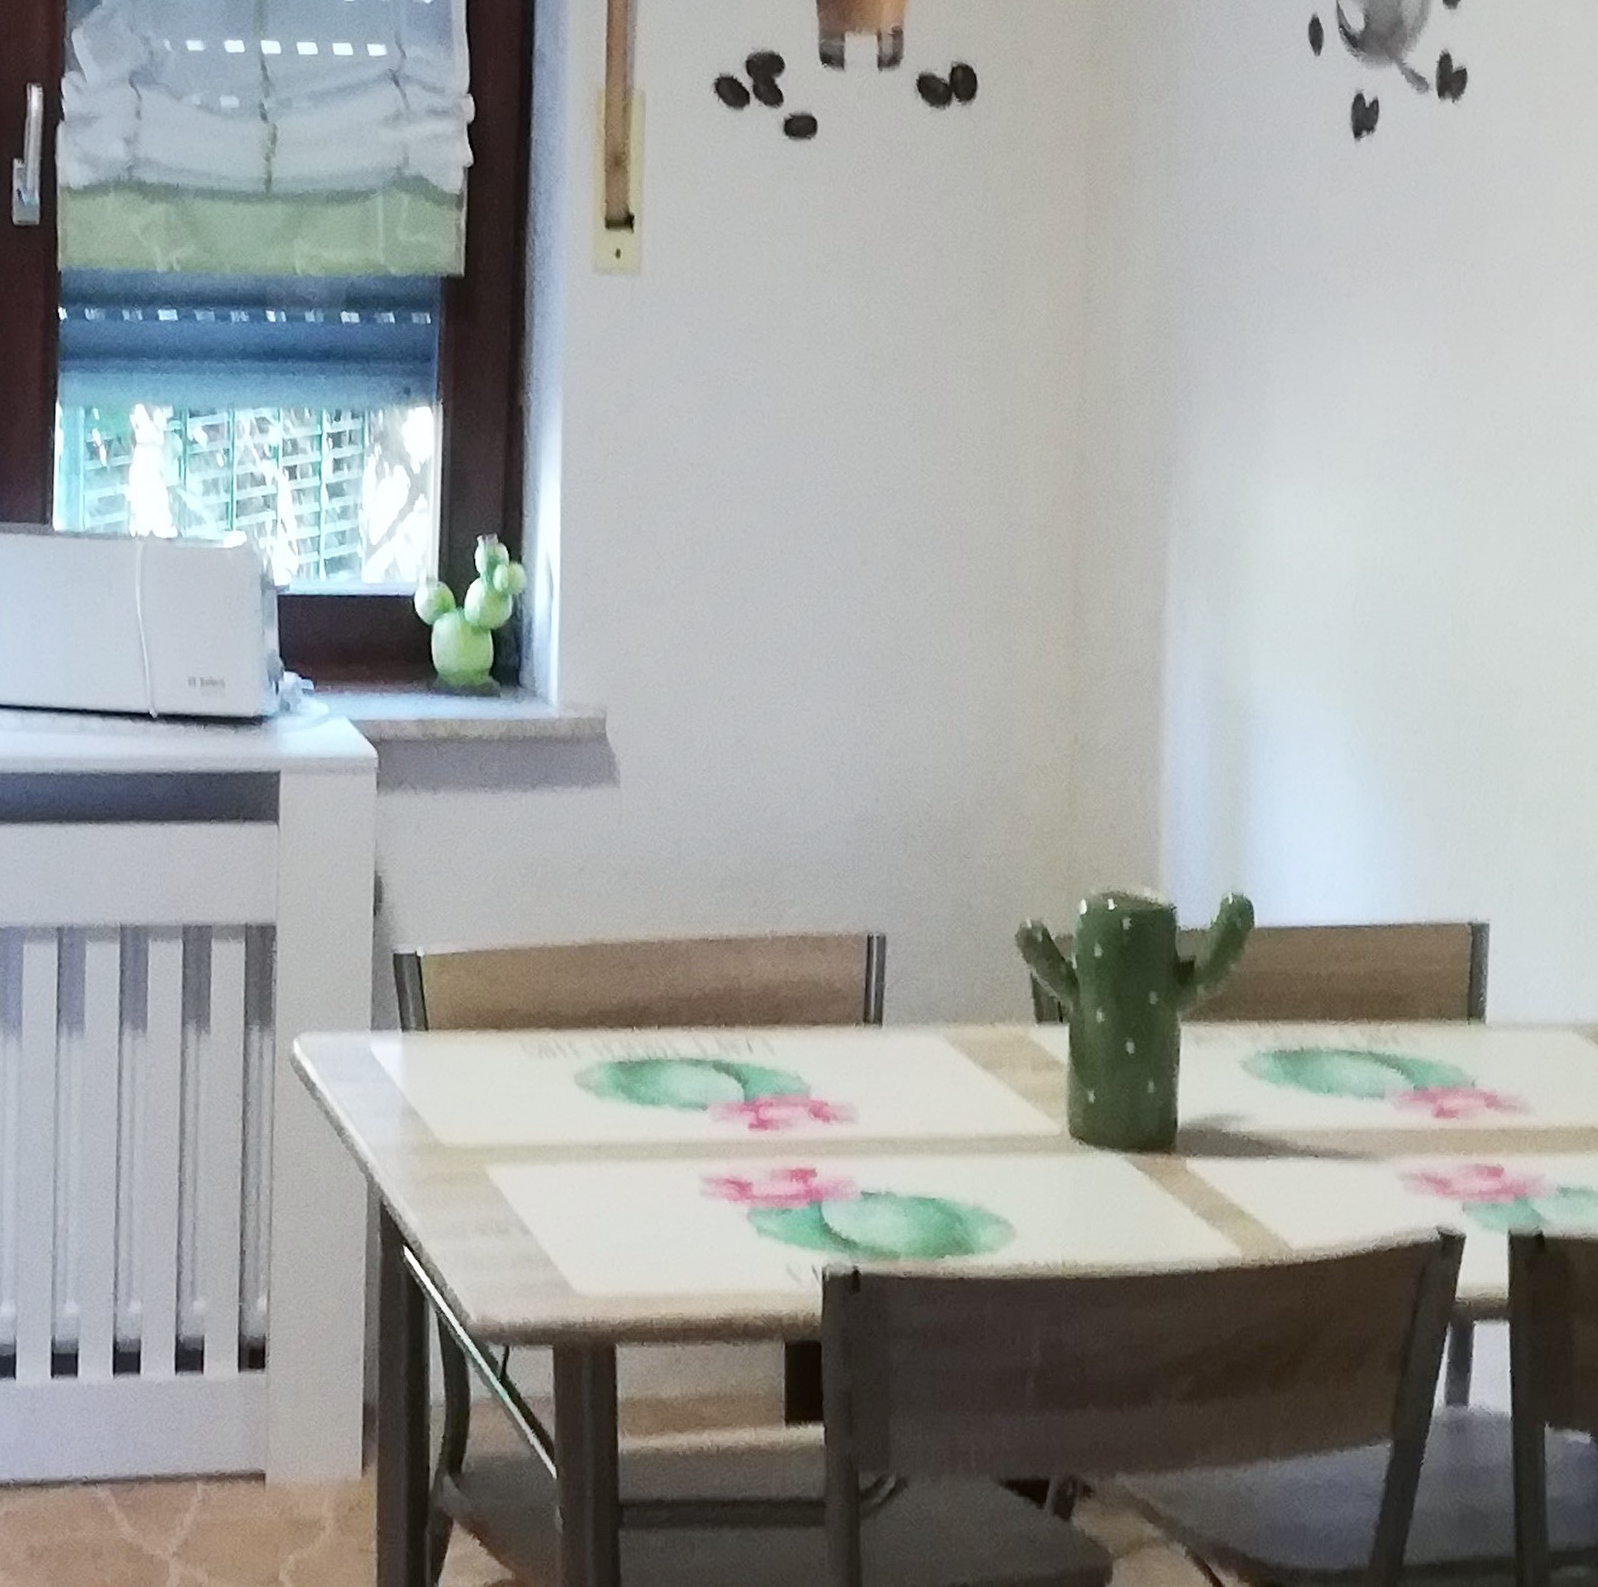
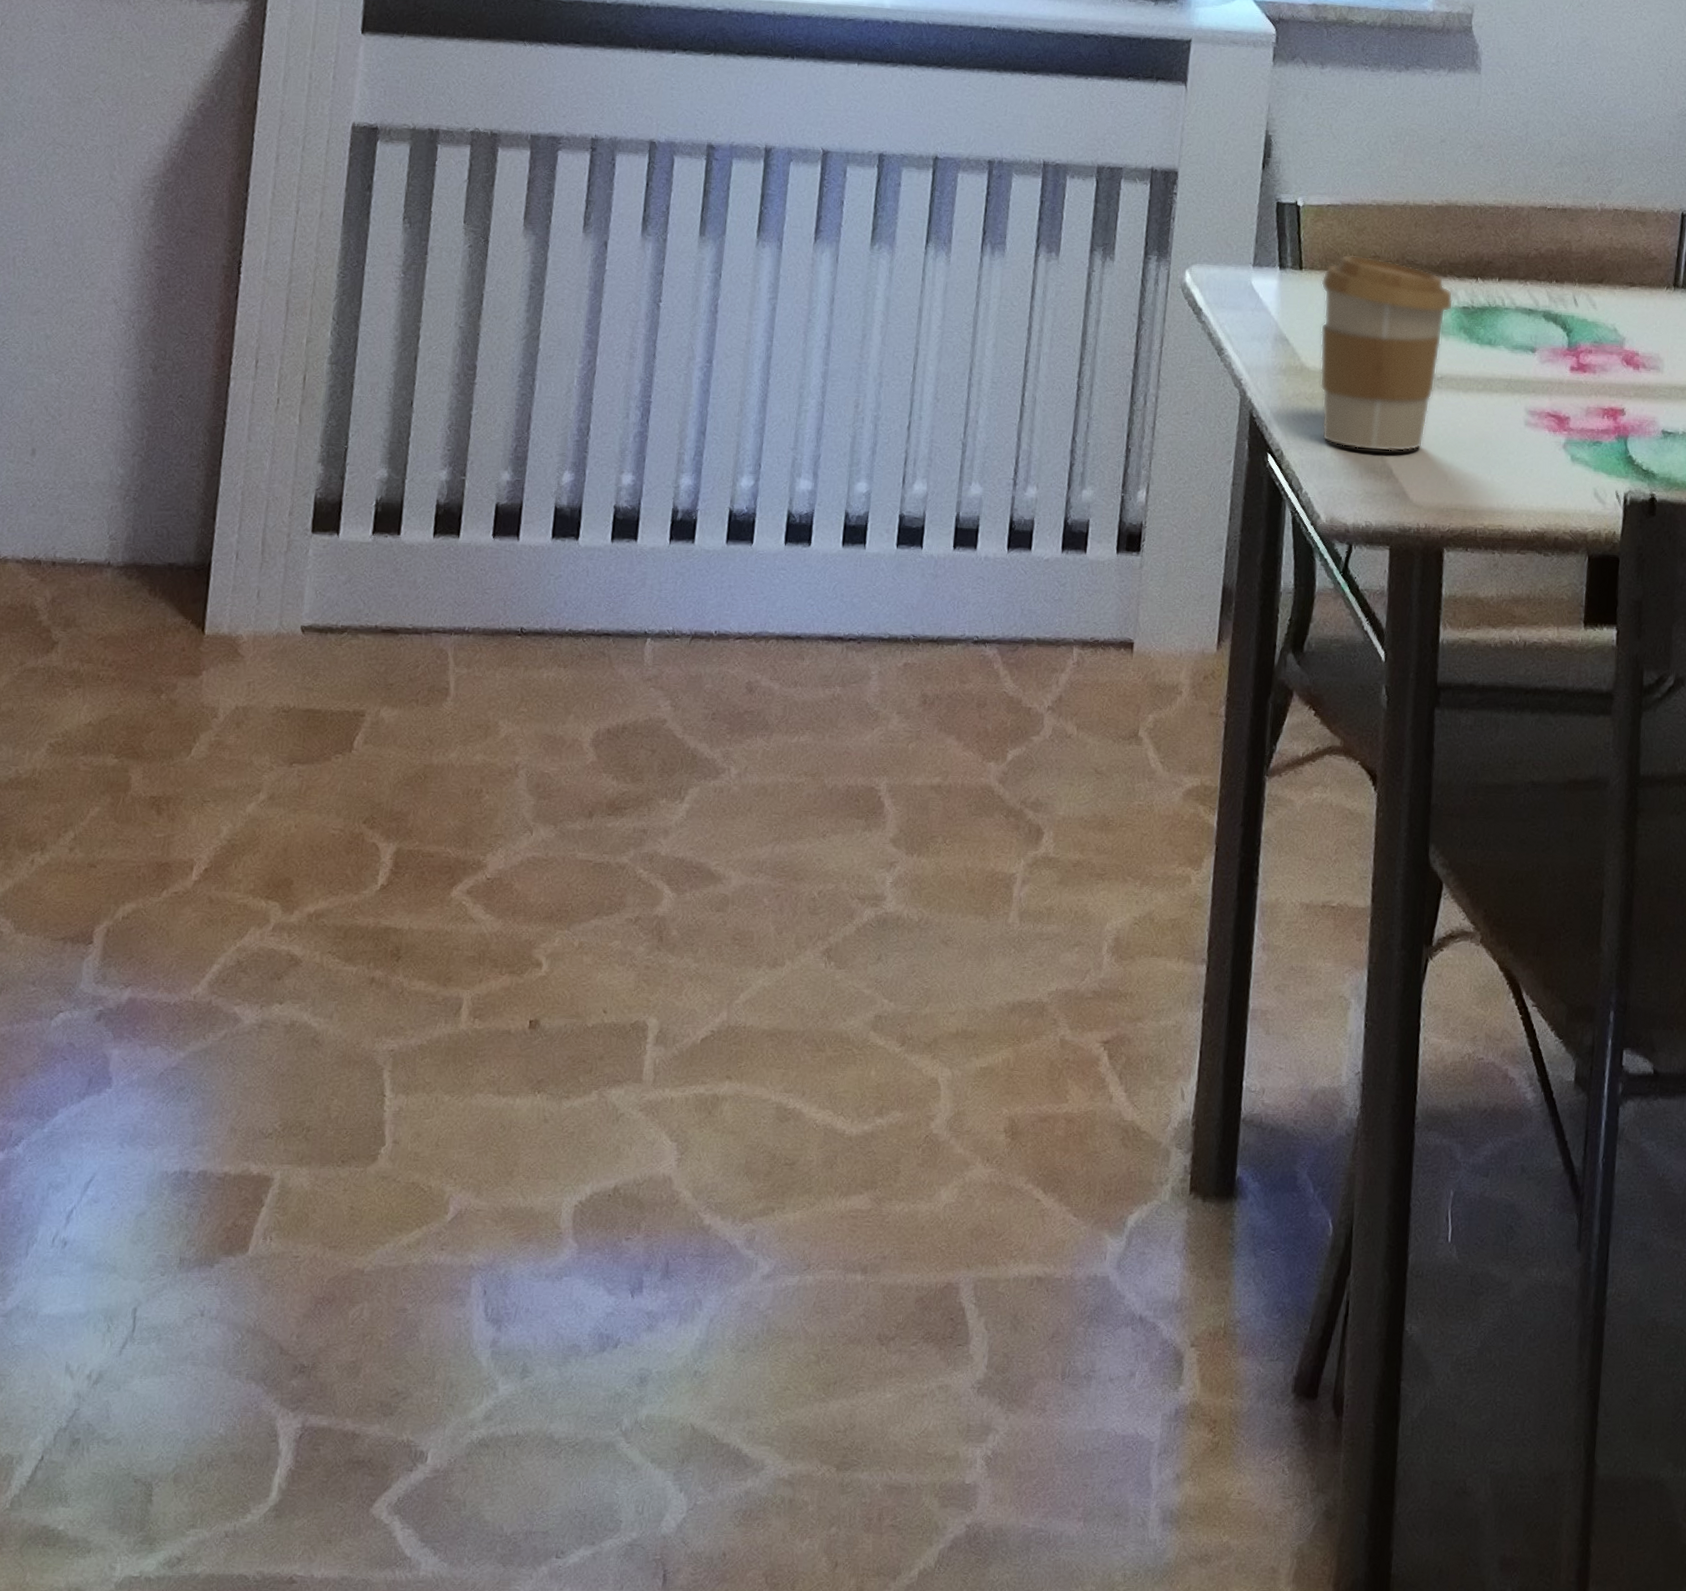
coffee cup: none [451,1009,607,1236] -> present [1320,254,1454,452]

